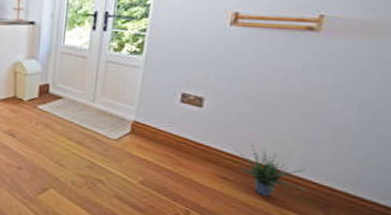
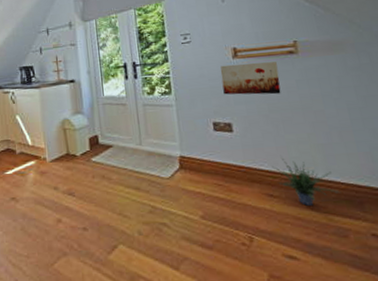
wall art: none [205,31,286,76] -> present [220,62,281,95]

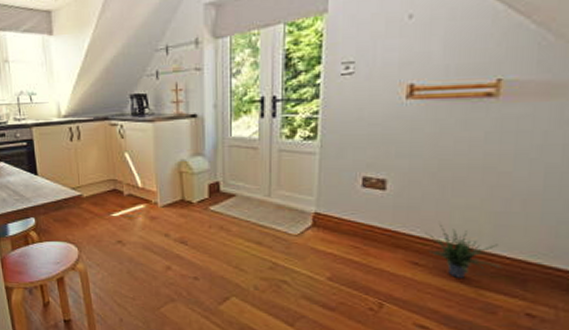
wall art: present [220,62,281,95] -> none [384,105,465,149]

